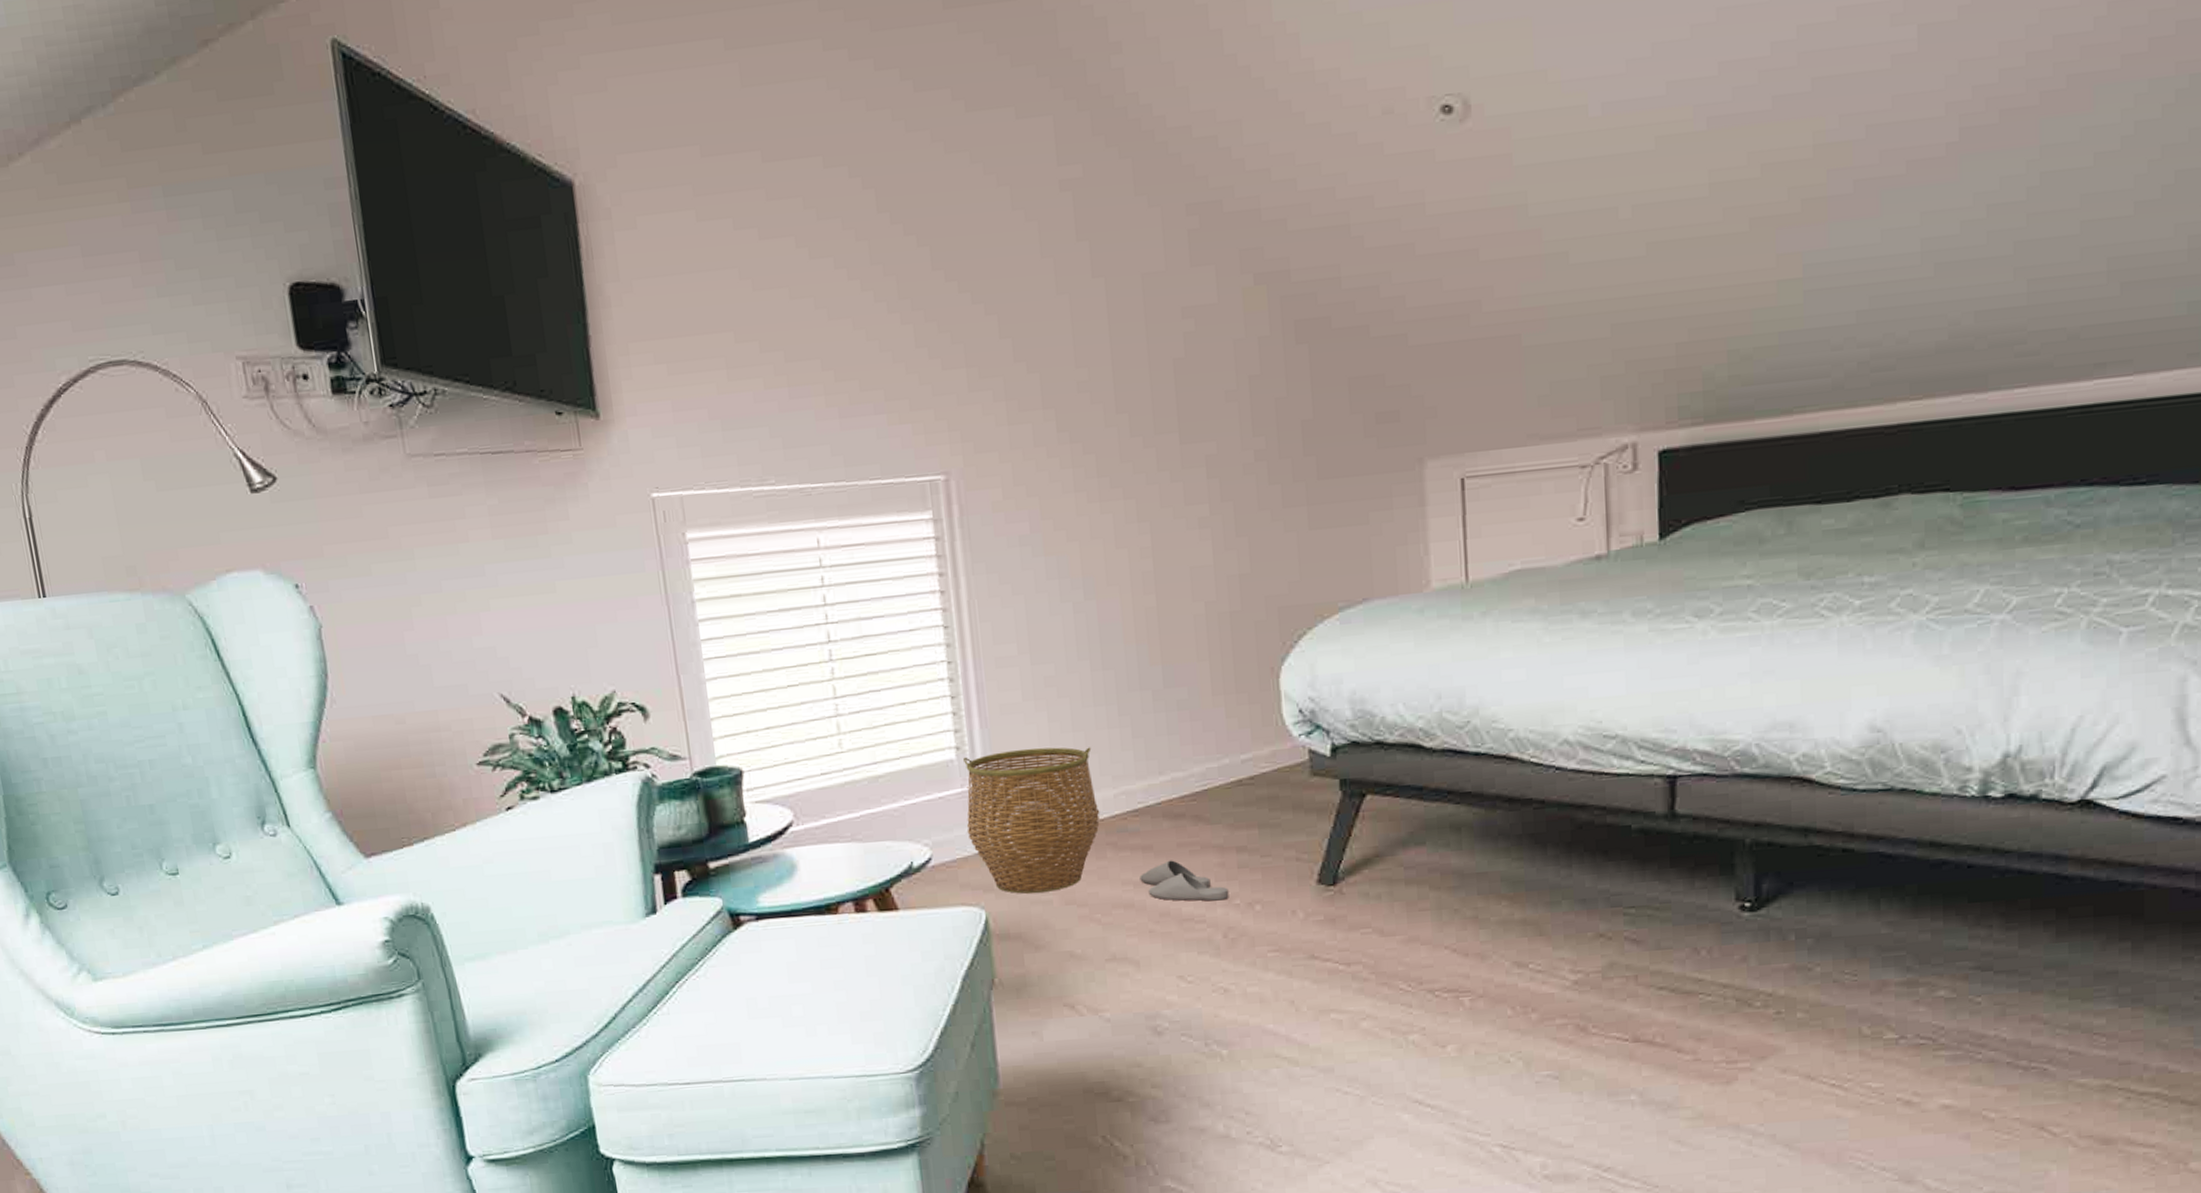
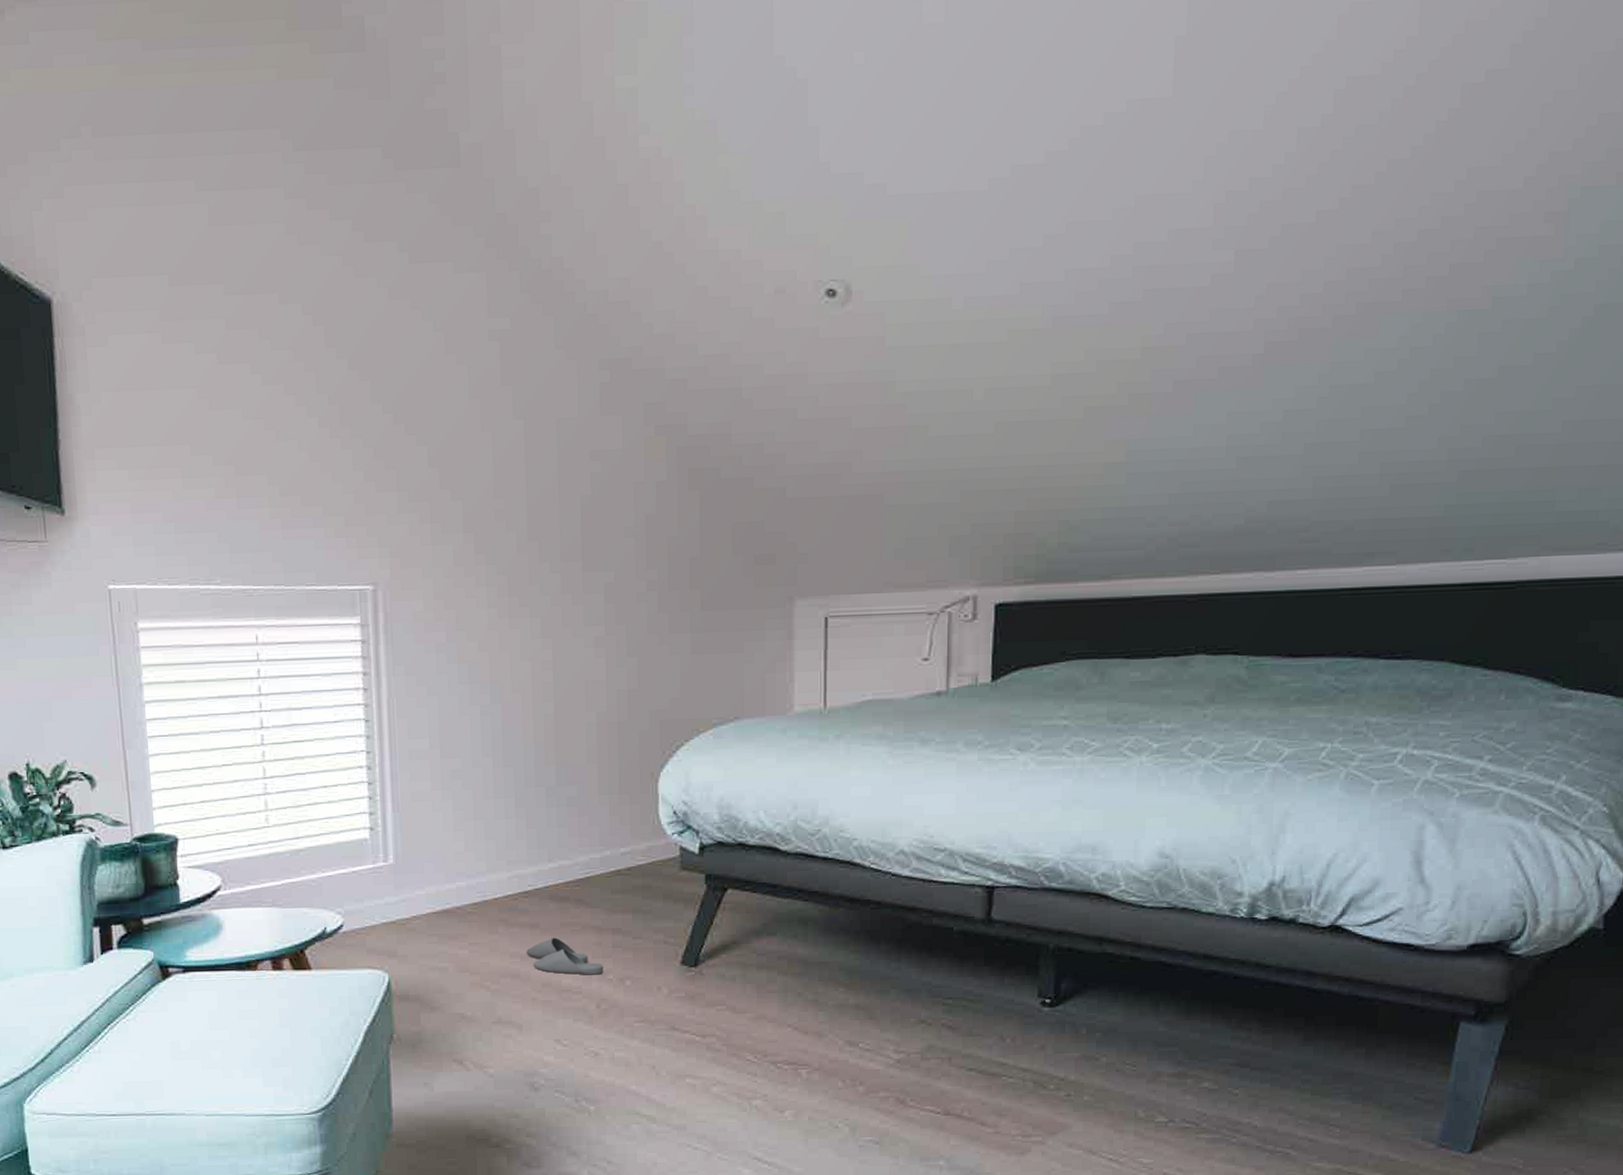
basket: present [963,747,1100,894] -> none [376,832,495,961]

